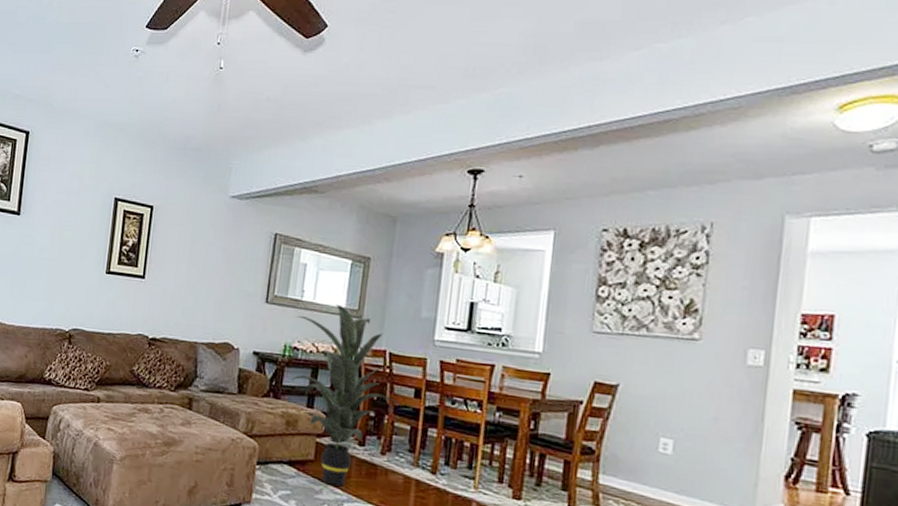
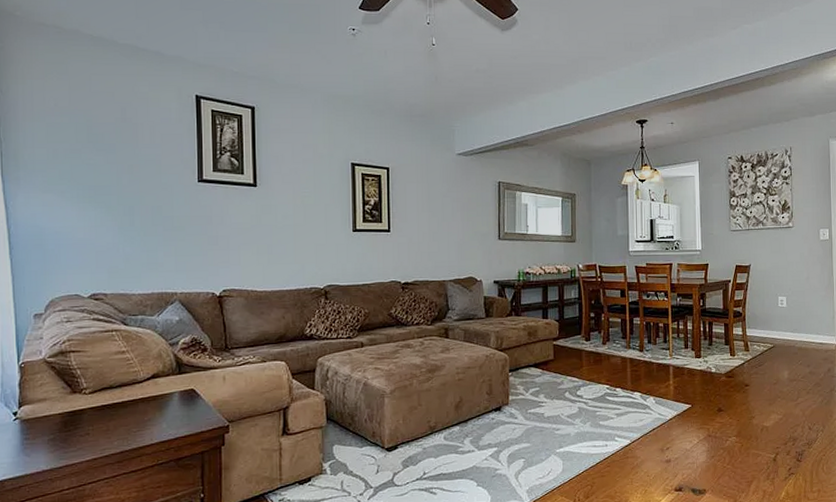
indoor plant: present [290,304,397,487] -> none [524,233,609,376]

